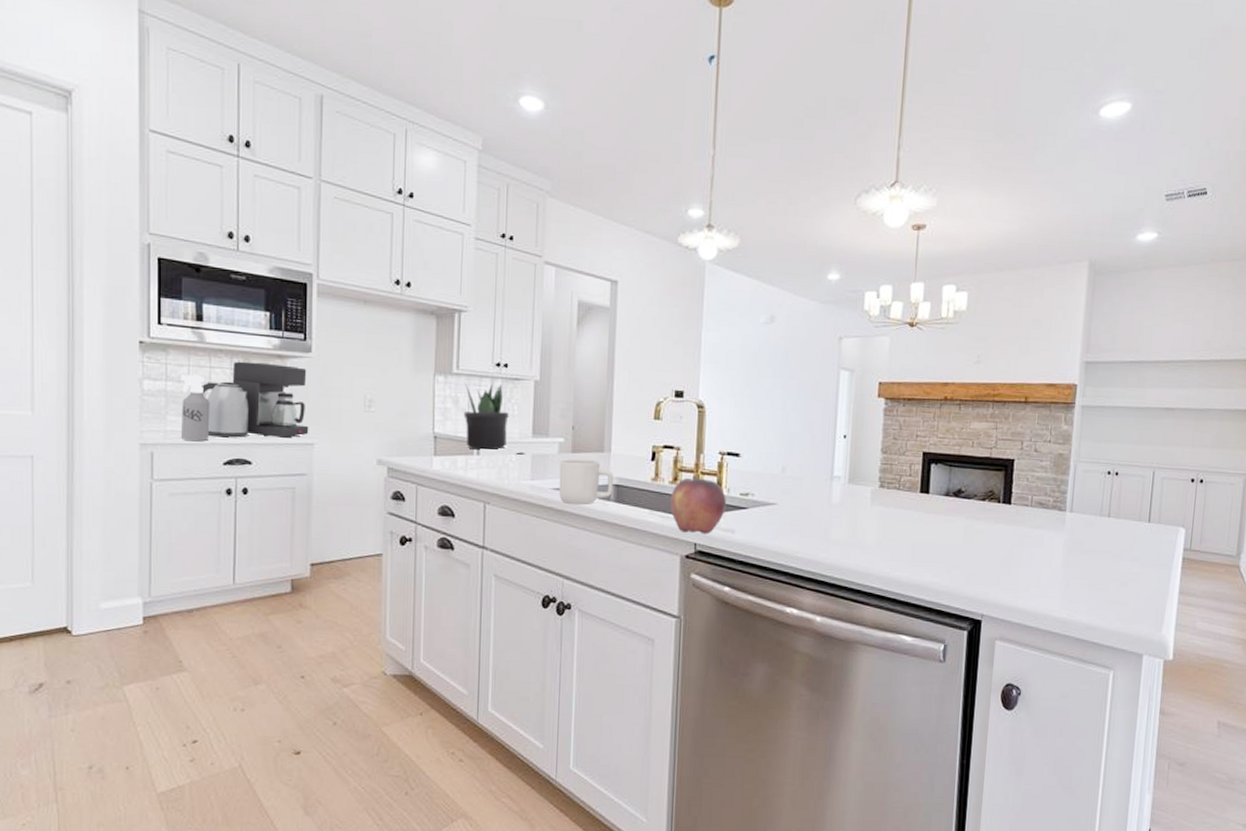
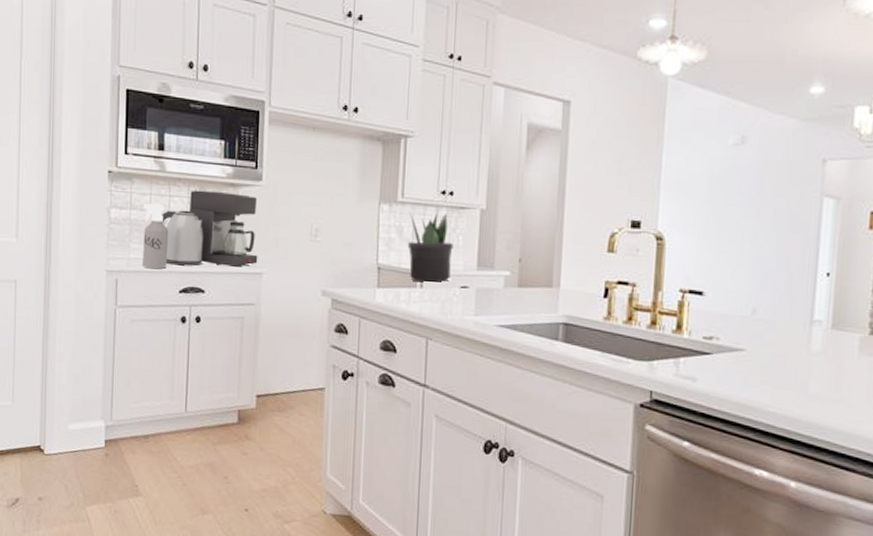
mug: present [559,458,613,506] -> none [503,293,562,345]
fruit: present [670,475,726,535] -> none [624,315,687,382]

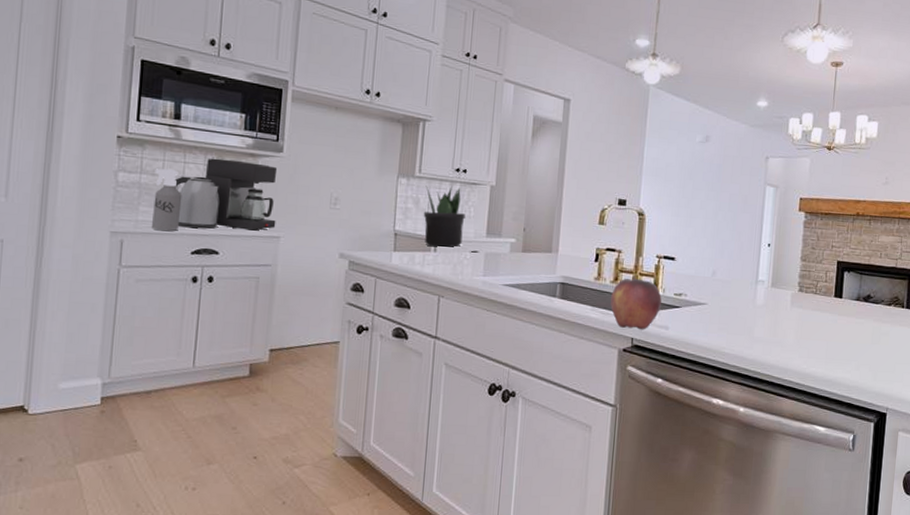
fruit: none [624,315,687,382] -> present [610,276,662,330]

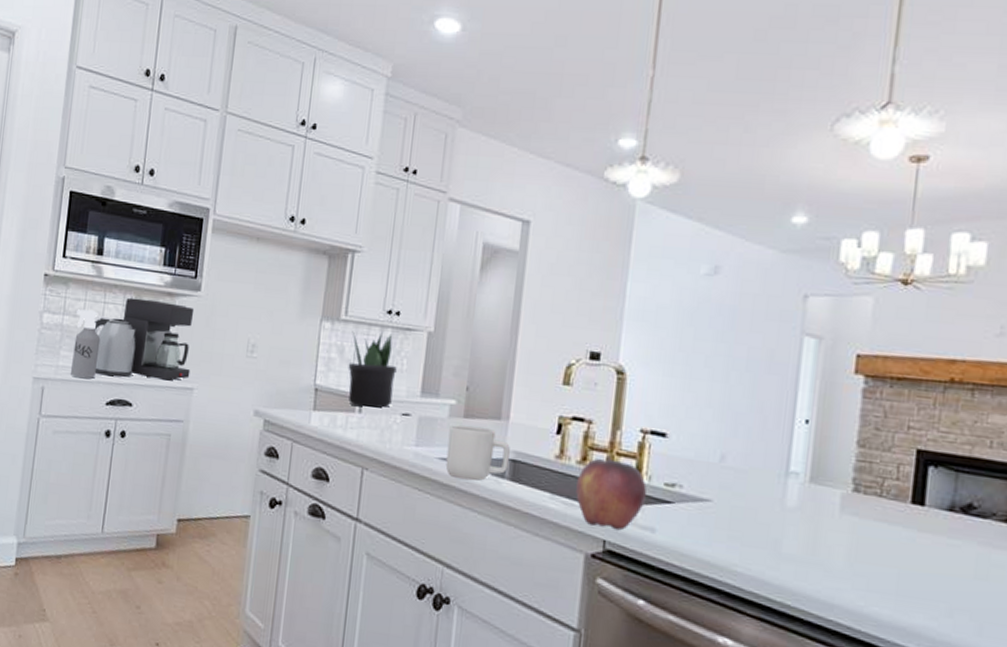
mug: none [508,257,560,301] -> present [445,424,510,482]

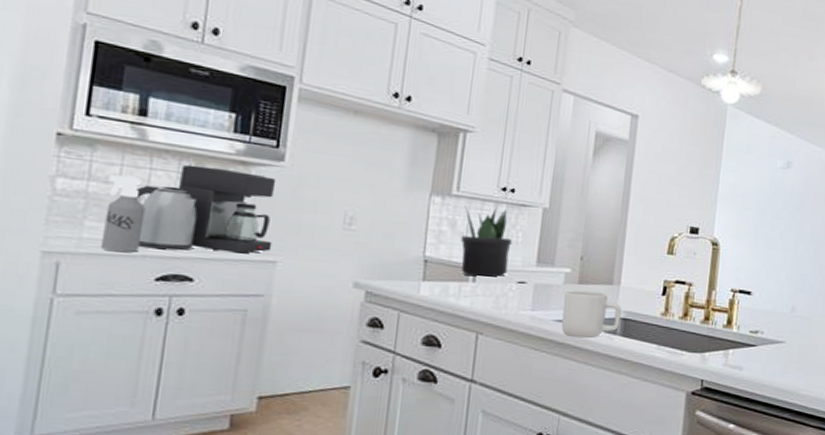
fruit: present [576,455,647,531] -> none [678,311,736,371]

